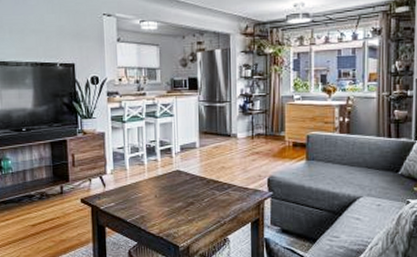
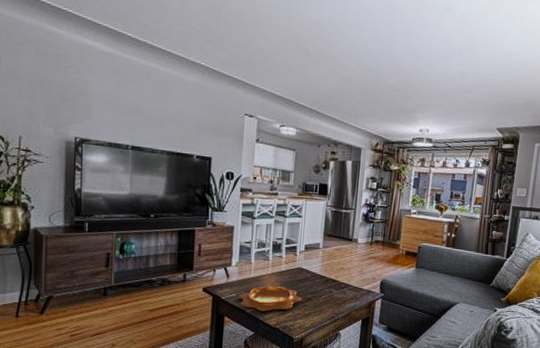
decorative bowl: none [116,191,183,220] -> present [238,285,302,312]

